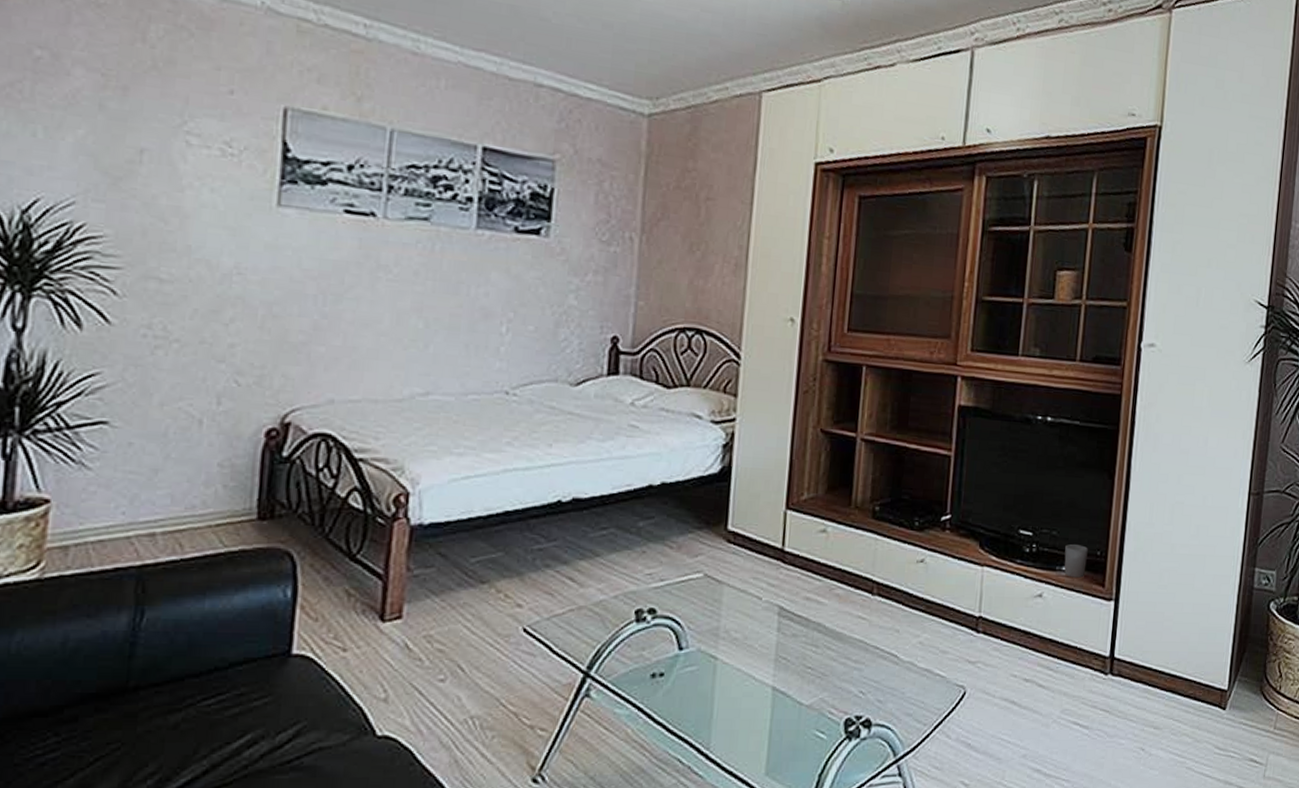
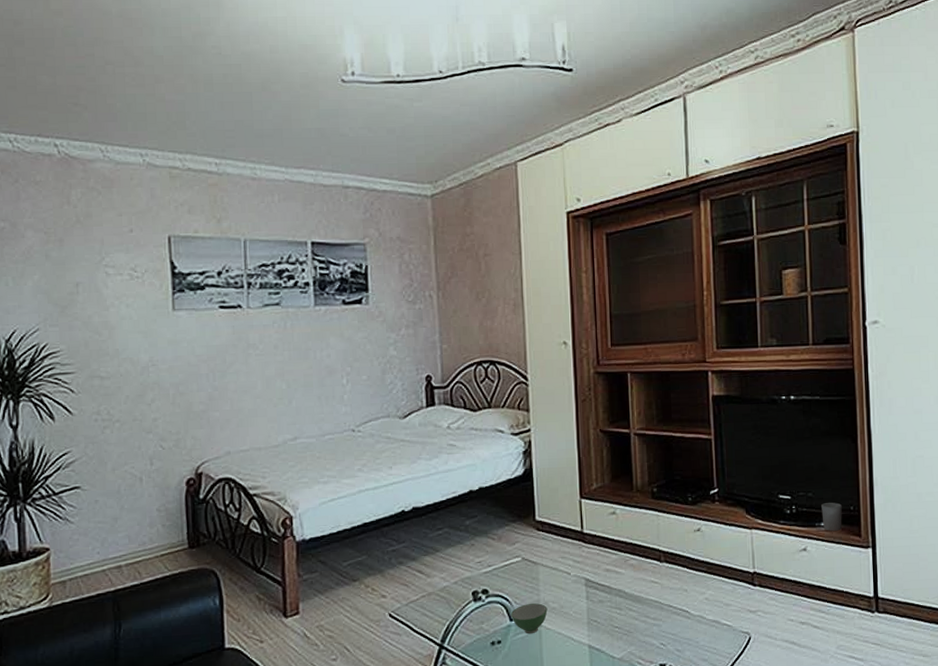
bowl: none [680,631,728,668] -> present [510,603,548,634]

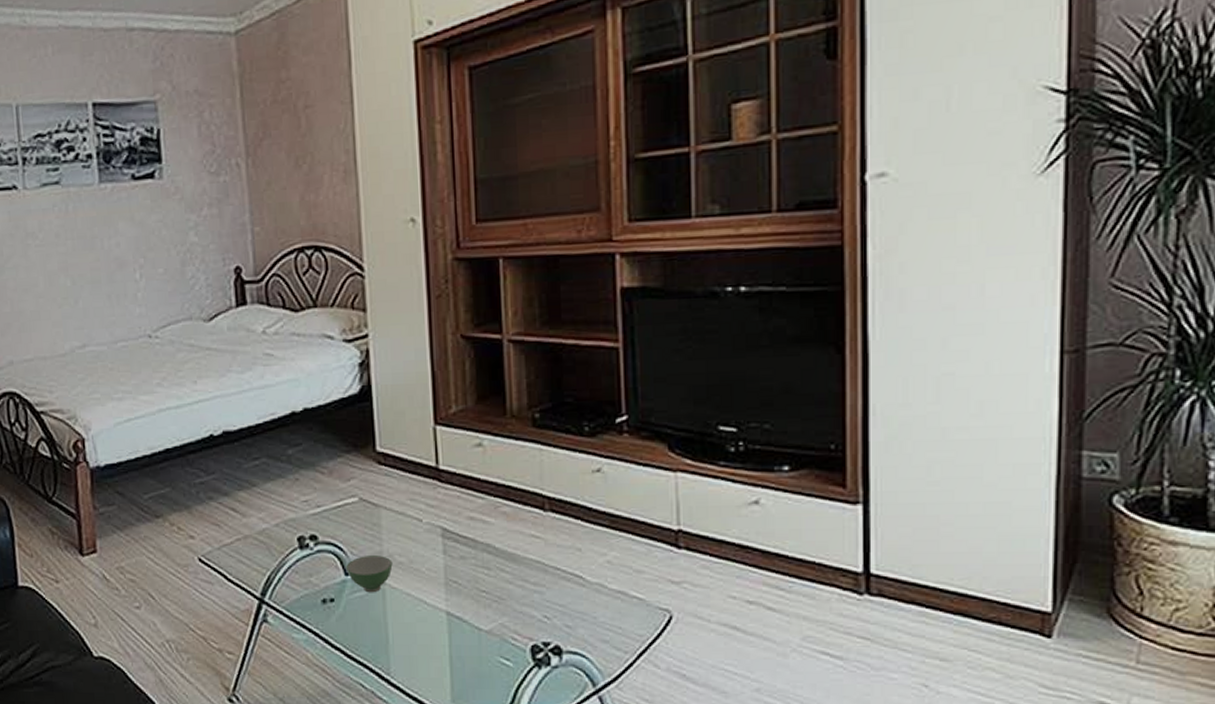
candle holder: present [821,502,843,531] -> none [784,438,818,479]

